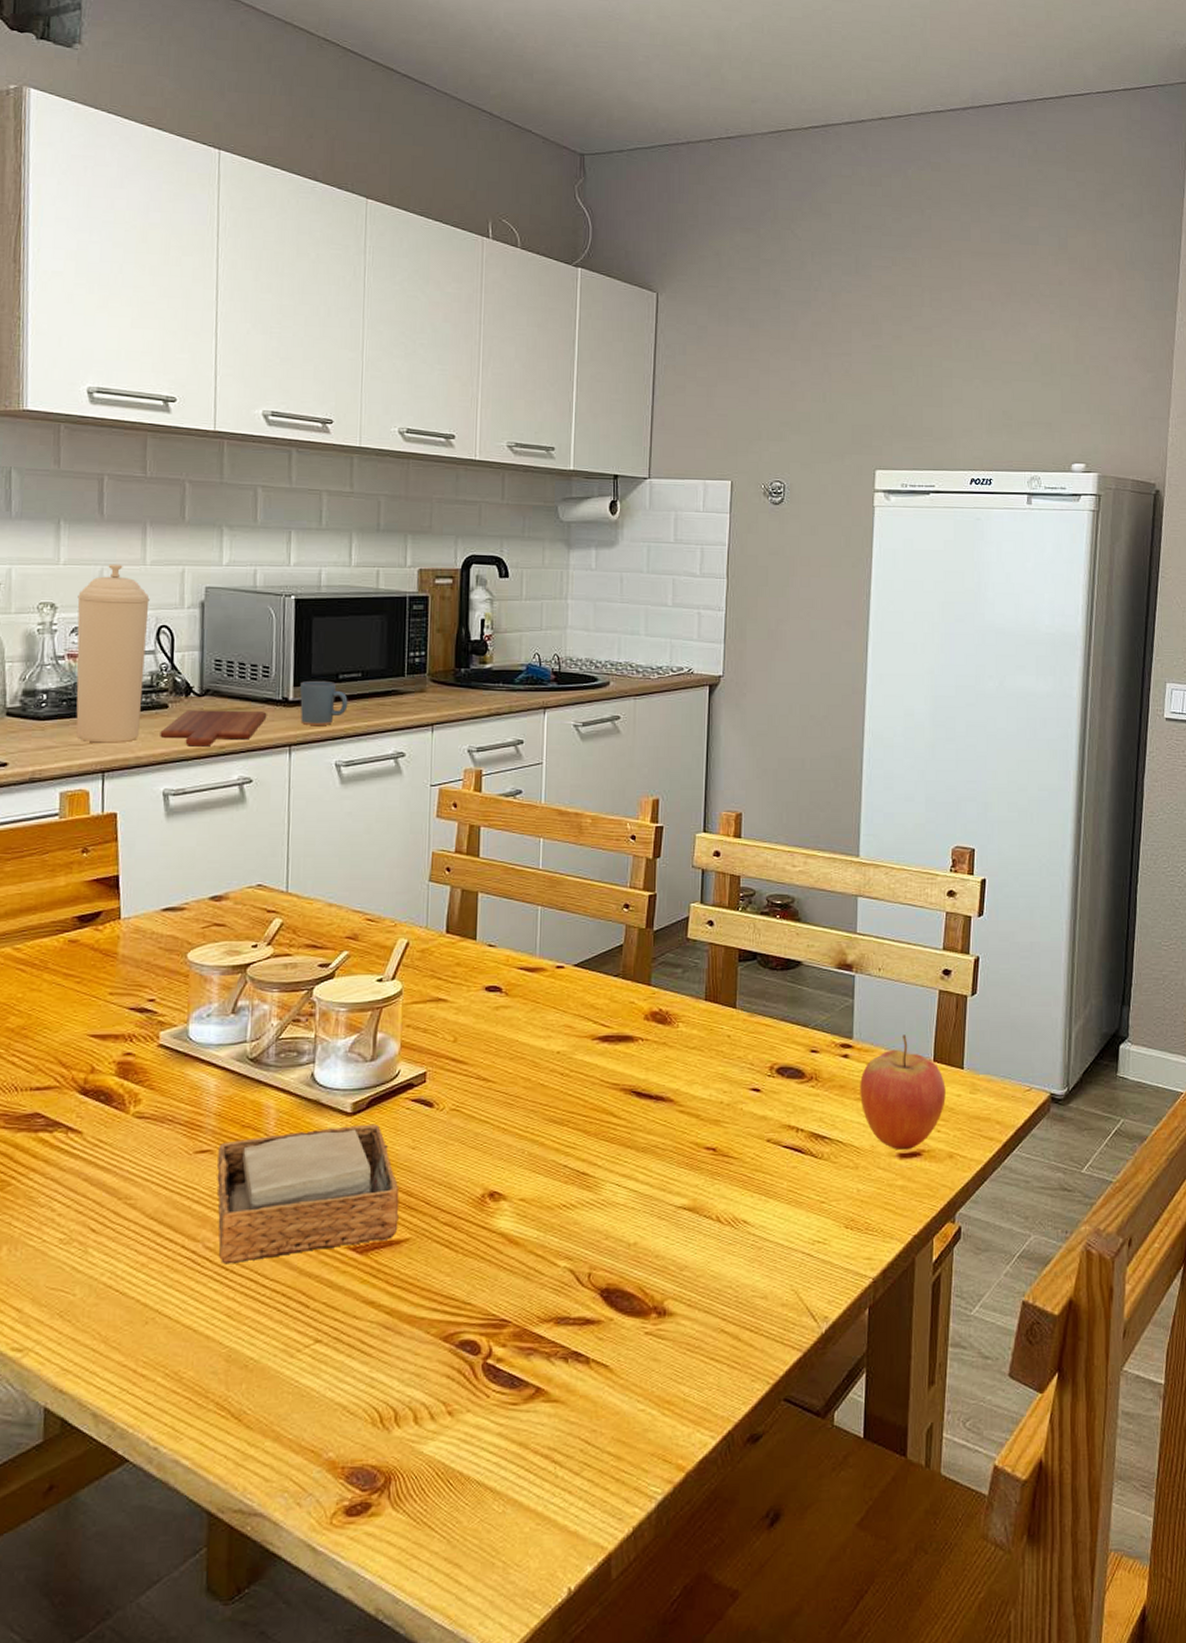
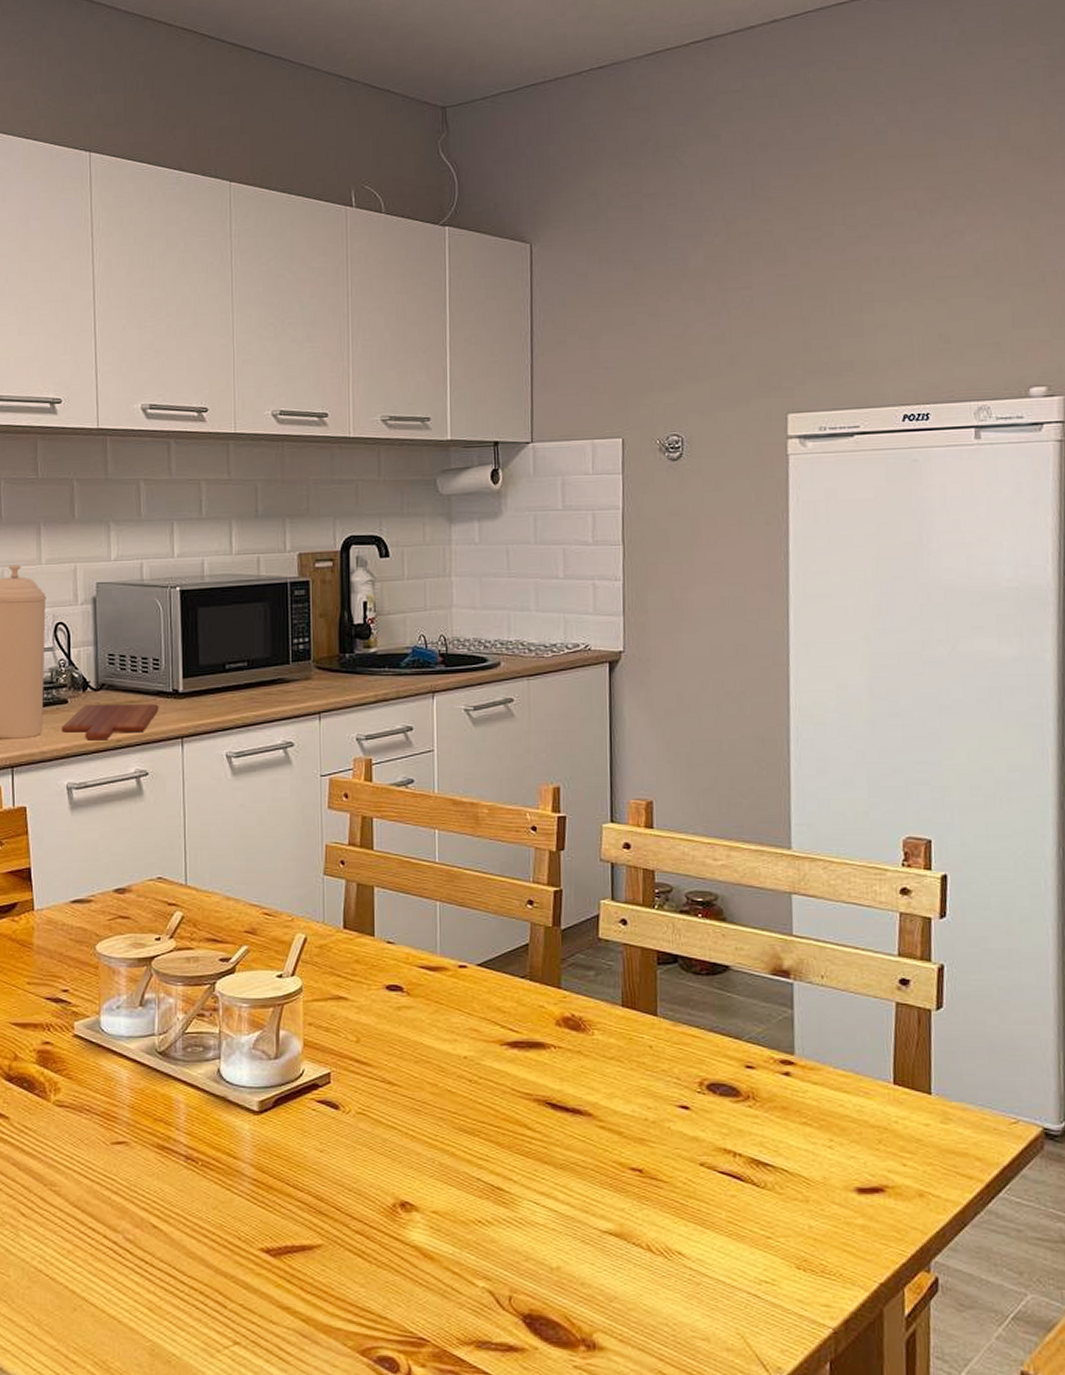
napkin holder: present [217,1124,399,1263] -> none [133,1123,310,1256]
mug: present [300,680,348,725] -> none [189,671,236,716]
fruit: present [860,1035,946,1150] -> none [806,1052,911,1185]

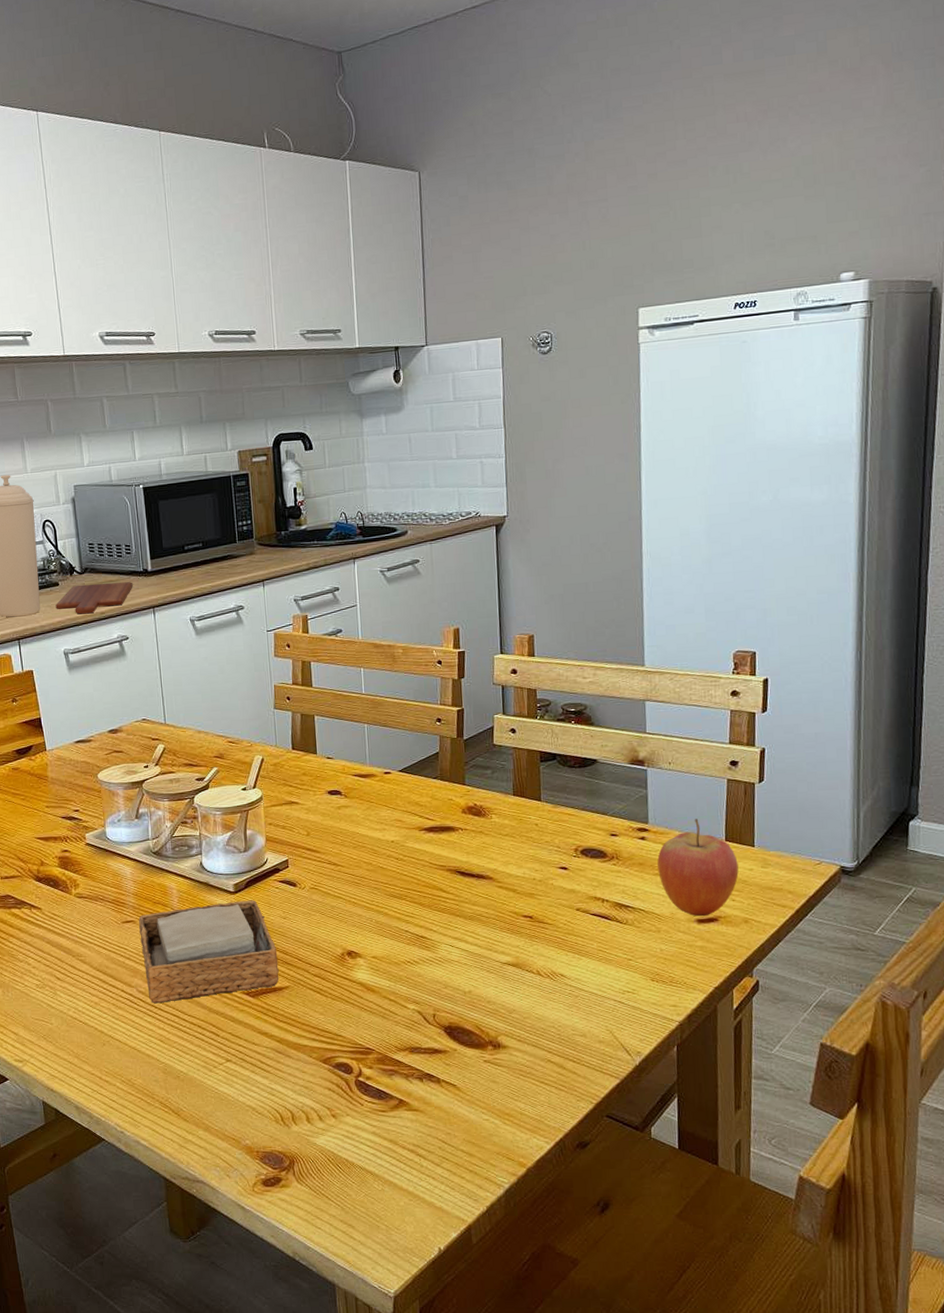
napkin holder: none [133,1123,310,1256] -> present [139,900,279,1003]
fruit: none [806,1052,911,1185] -> present [657,819,739,917]

